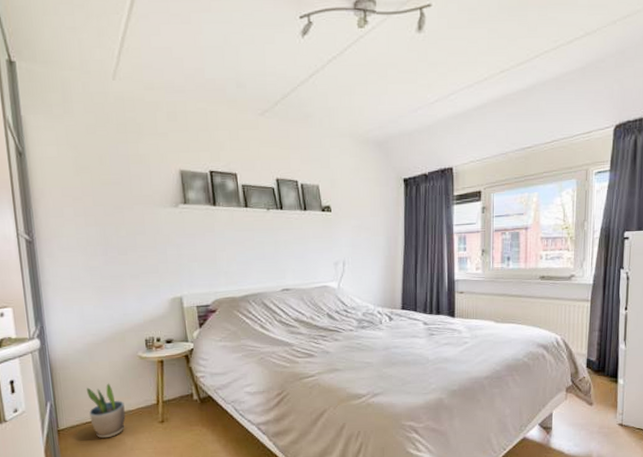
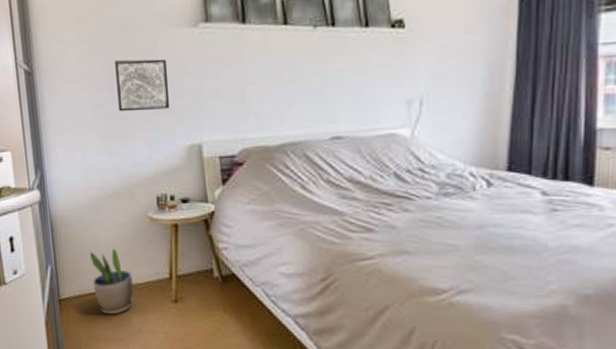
wall art: none [108,231,156,273] -> present [115,58,170,112]

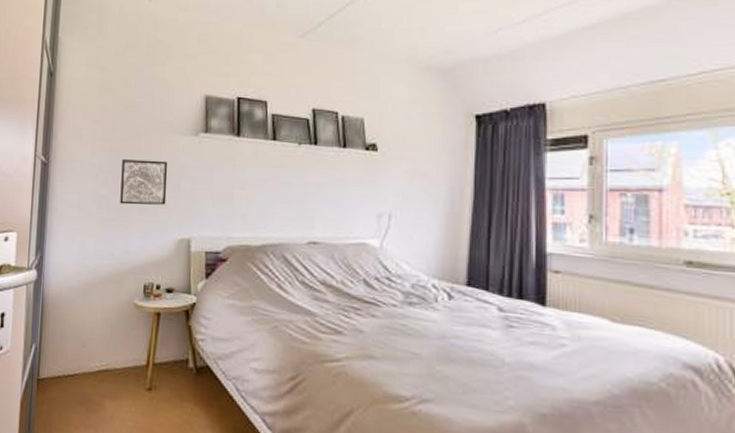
potted plant: present [90,248,133,315] -> none [72,331,111,399]

